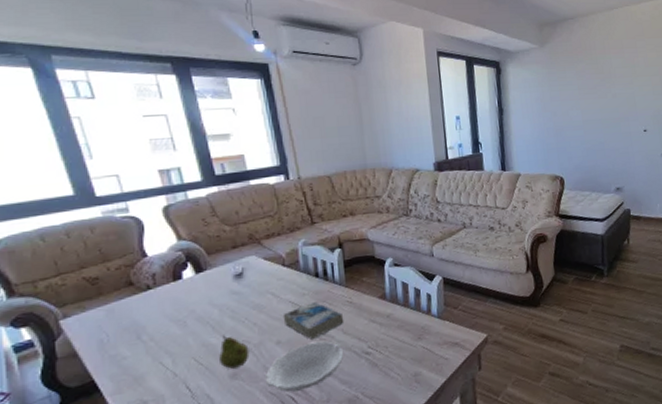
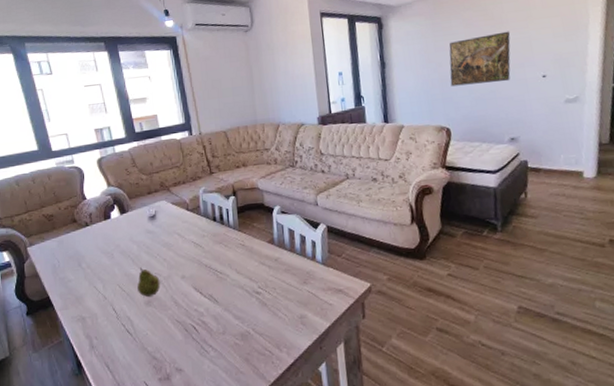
bowl: present [266,341,344,393] -> none [173,278,238,322]
book: present [283,302,344,339] -> none [186,243,238,276]
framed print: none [563,86,618,137] -> present [449,31,511,87]

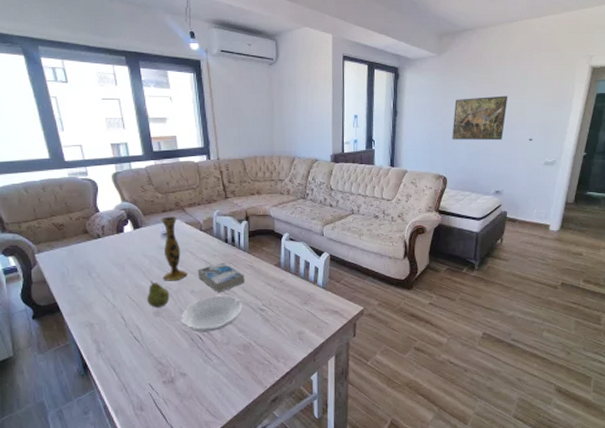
vase: none [145,197,177,267] -> present [159,216,187,281]
bowl: none [173,278,238,322] -> present [181,295,243,332]
book: none [186,243,238,276] -> present [197,263,245,292]

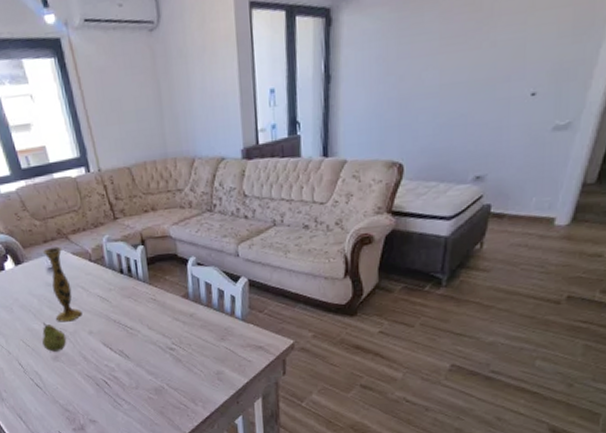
bowl: present [181,295,243,332] -> none [82,334,150,377]
book: present [197,263,245,292] -> none [93,297,149,332]
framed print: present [452,95,508,141] -> none [411,28,501,109]

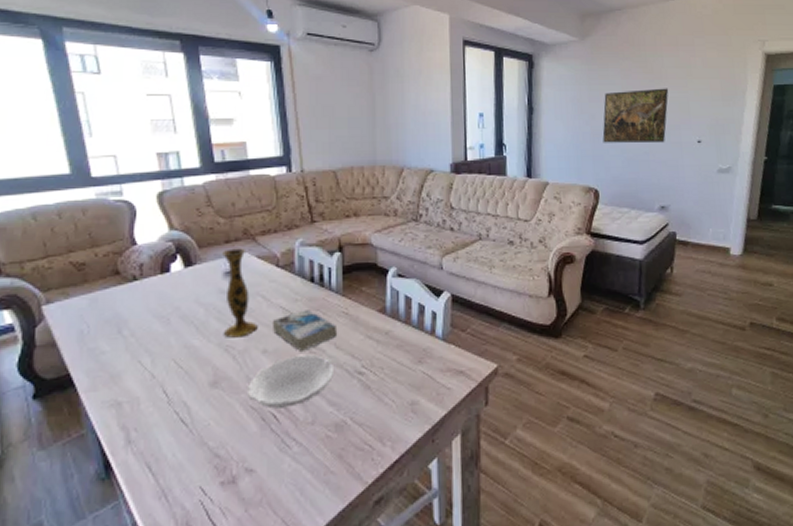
fruit: present [42,322,67,352] -> none [201,337,233,376]
bowl: none [82,334,150,377] -> present [248,354,335,409]
book: none [93,297,149,332] -> present [272,310,338,351]
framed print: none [411,28,501,109] -> present [602,88,669,143]

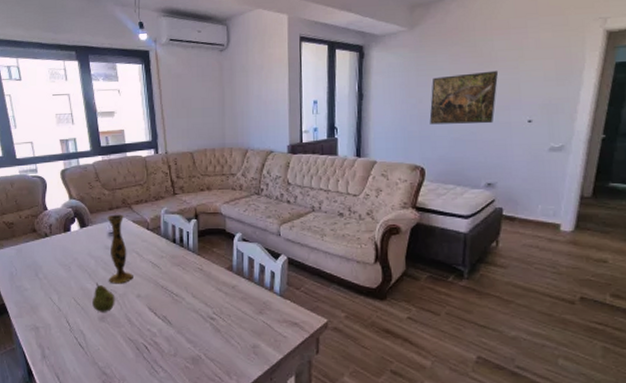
fruit: none [201,337,233,376] -> present [92,283,115,312]
bowl: present [248,354,335,409] -> none [127,300,192,341]
book: present [272,310,338,351] -> none [144,265,194,298]

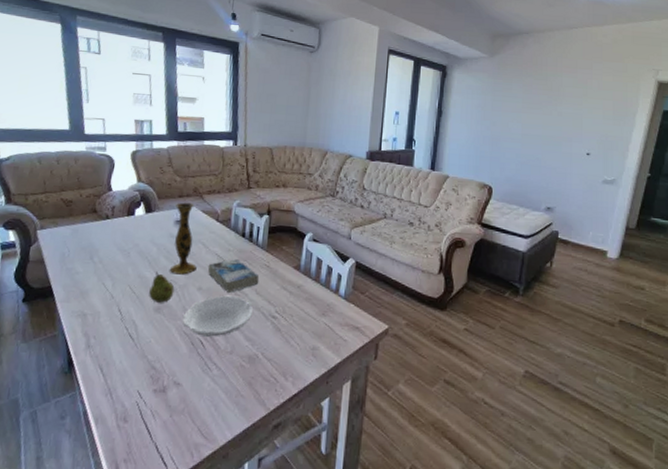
bowl: none [127,300,192,341] -> present [183,295,254,337]
book: none [144,265,194,298] -> present [207,259,259,293]
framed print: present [429,70,499,125] -> none [500,104,565,152]

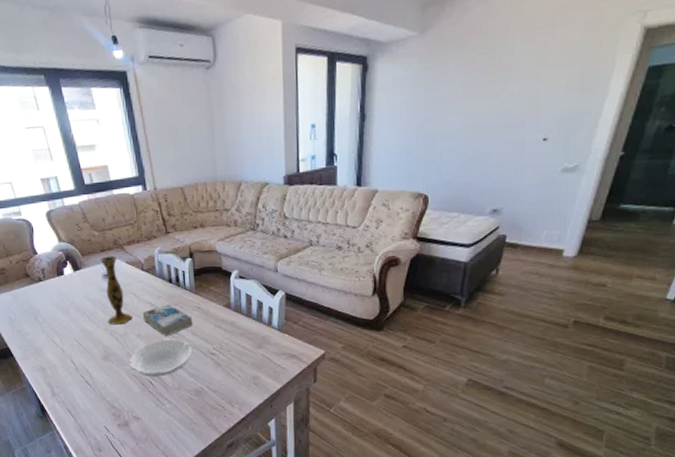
fruit: present [149,271,175,303] -> none [94,324,117,352]

